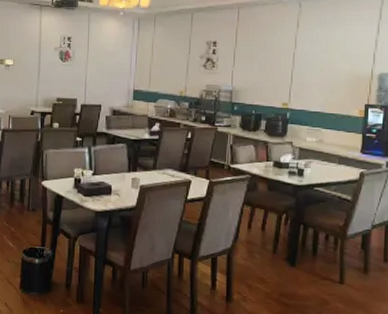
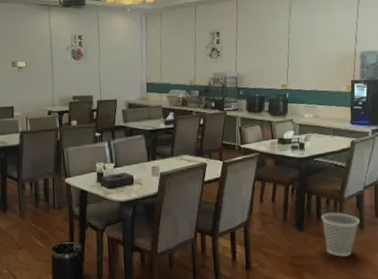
wastebasket: none [318,250,364,302] -> present [321,212,360,257]

